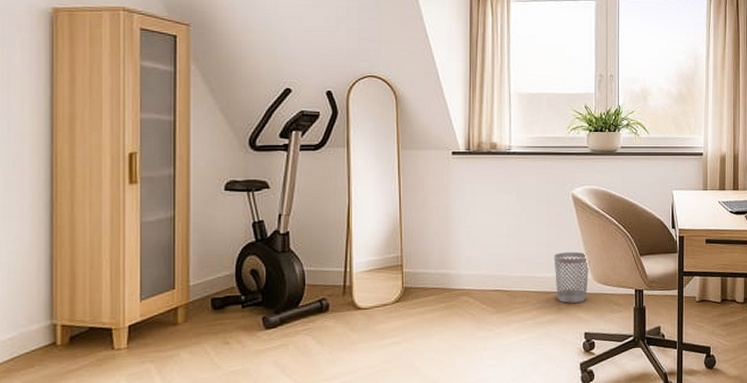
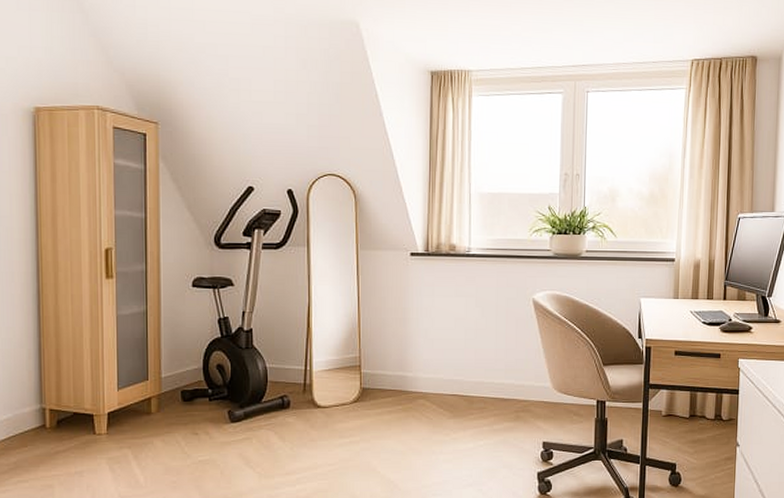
wastebasket: present [554,251,590,303] -> none [512,359,550,411]

